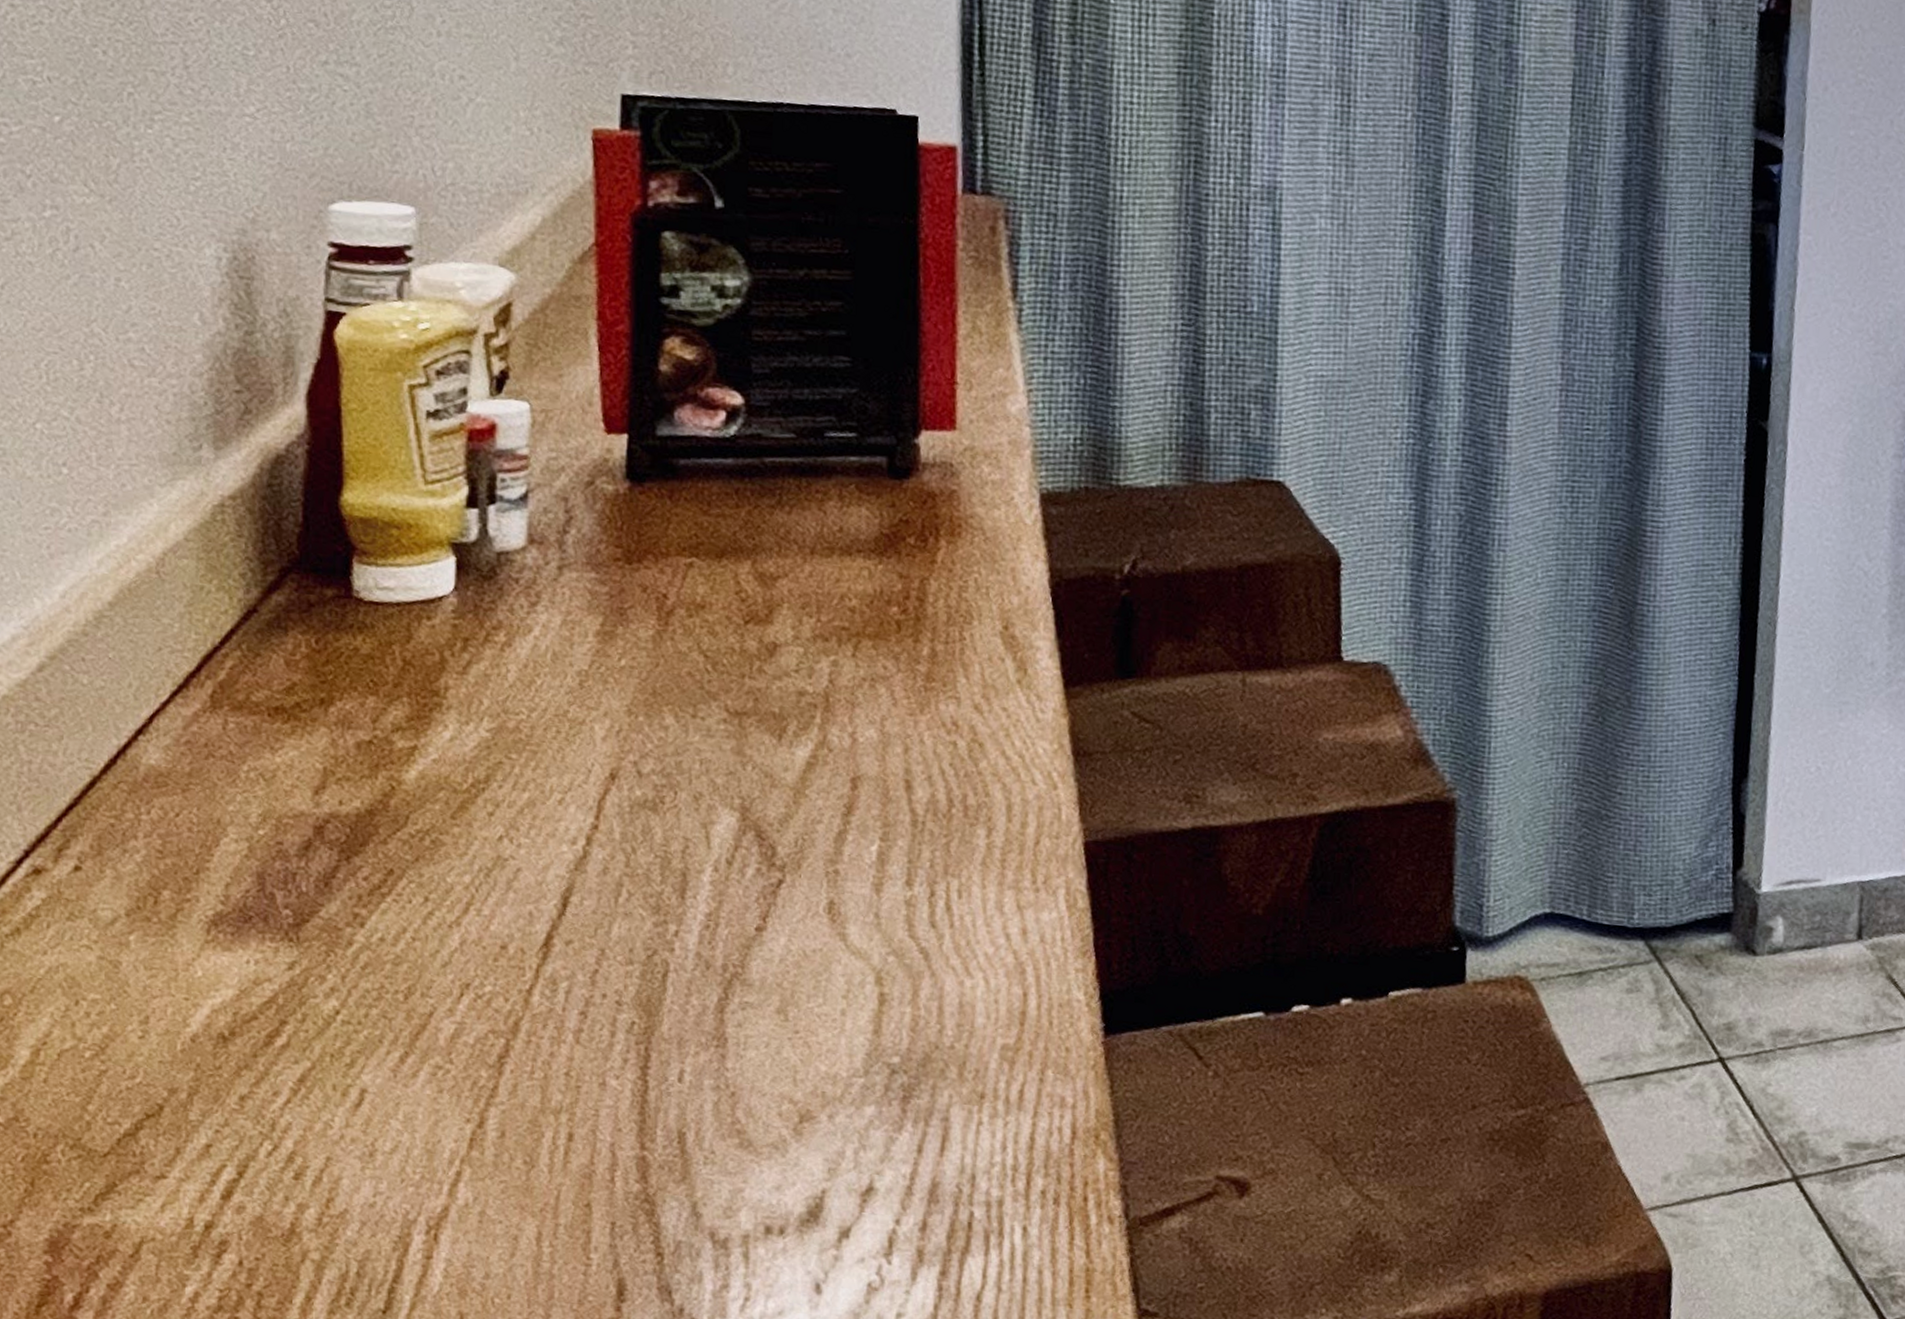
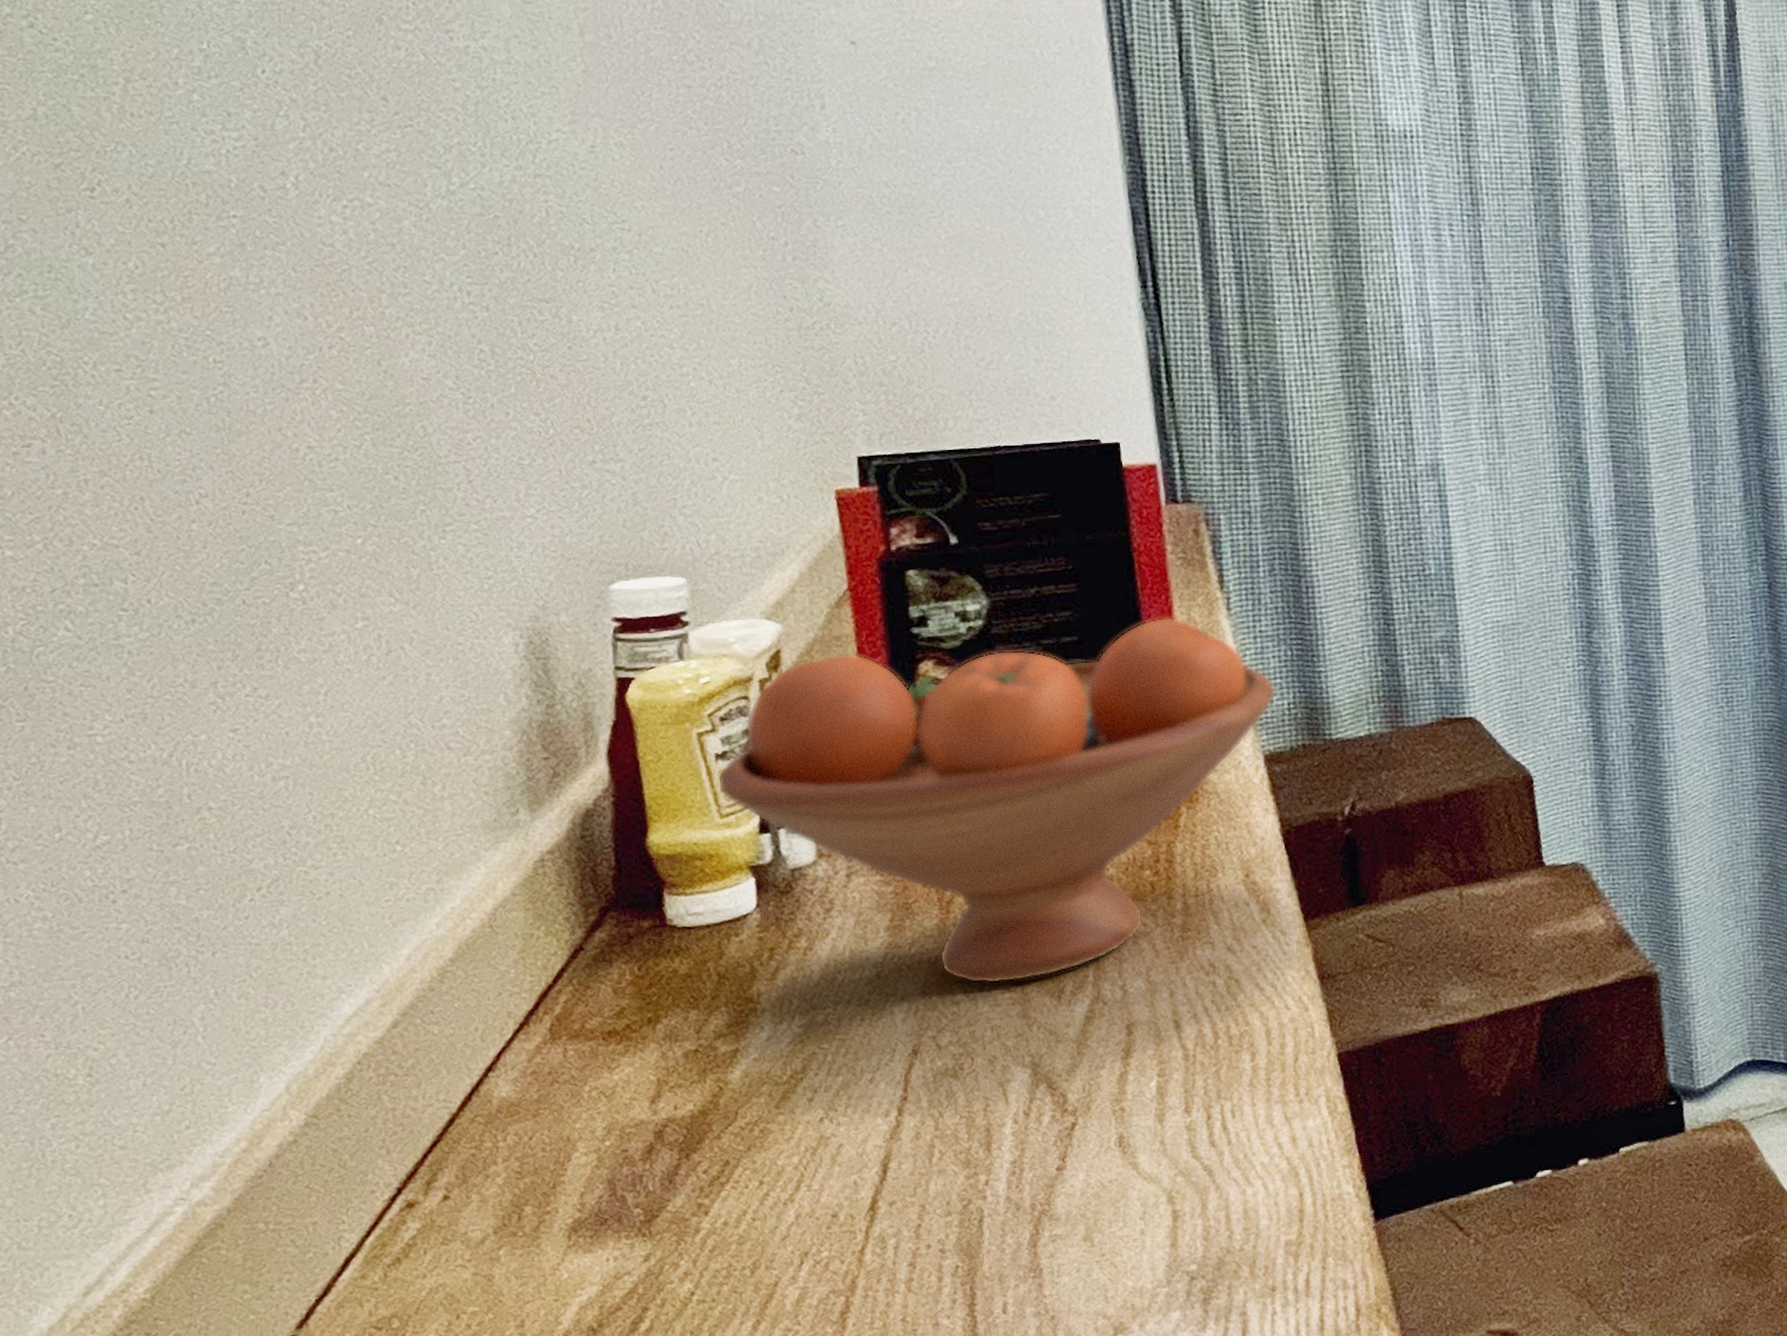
fruit bowl: none [425,315,1063,713] -> present [717,617,1277,984]

